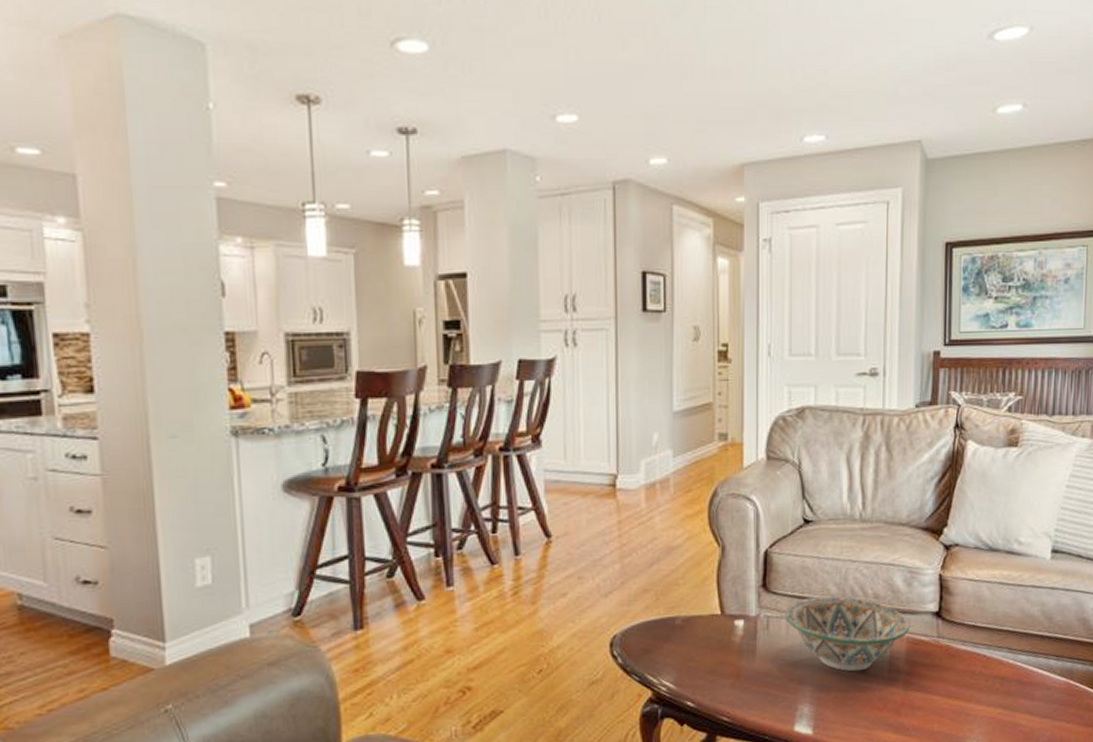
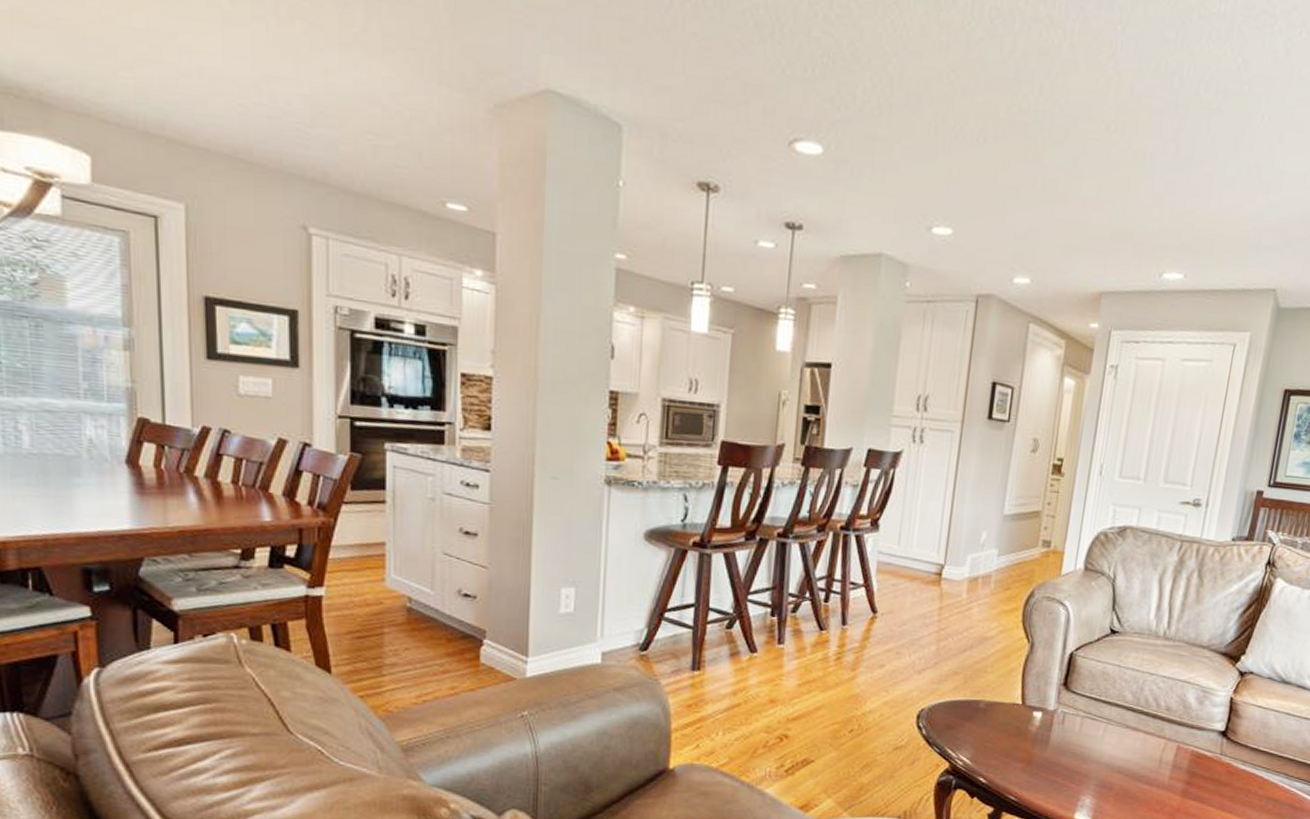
decorative bowl: present [785,596,910,672] -> none [1080,701,1196,774]

